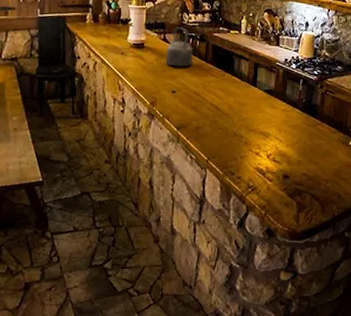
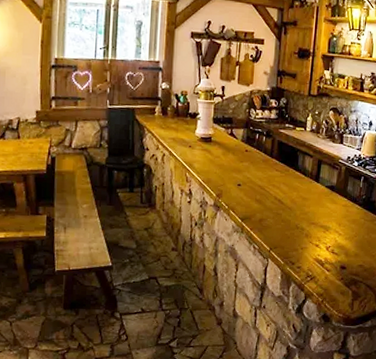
kettle: present [165,27,194,67] -> none [232,122,260,162]

